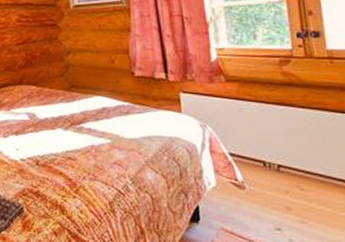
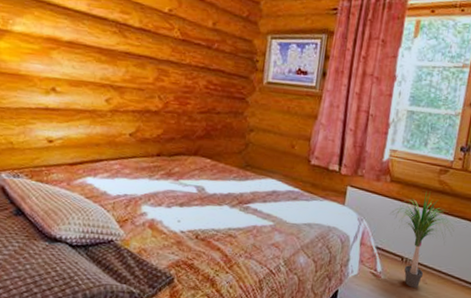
potted plant: none [235,86,319,196] -> present [390,191,455,288]

